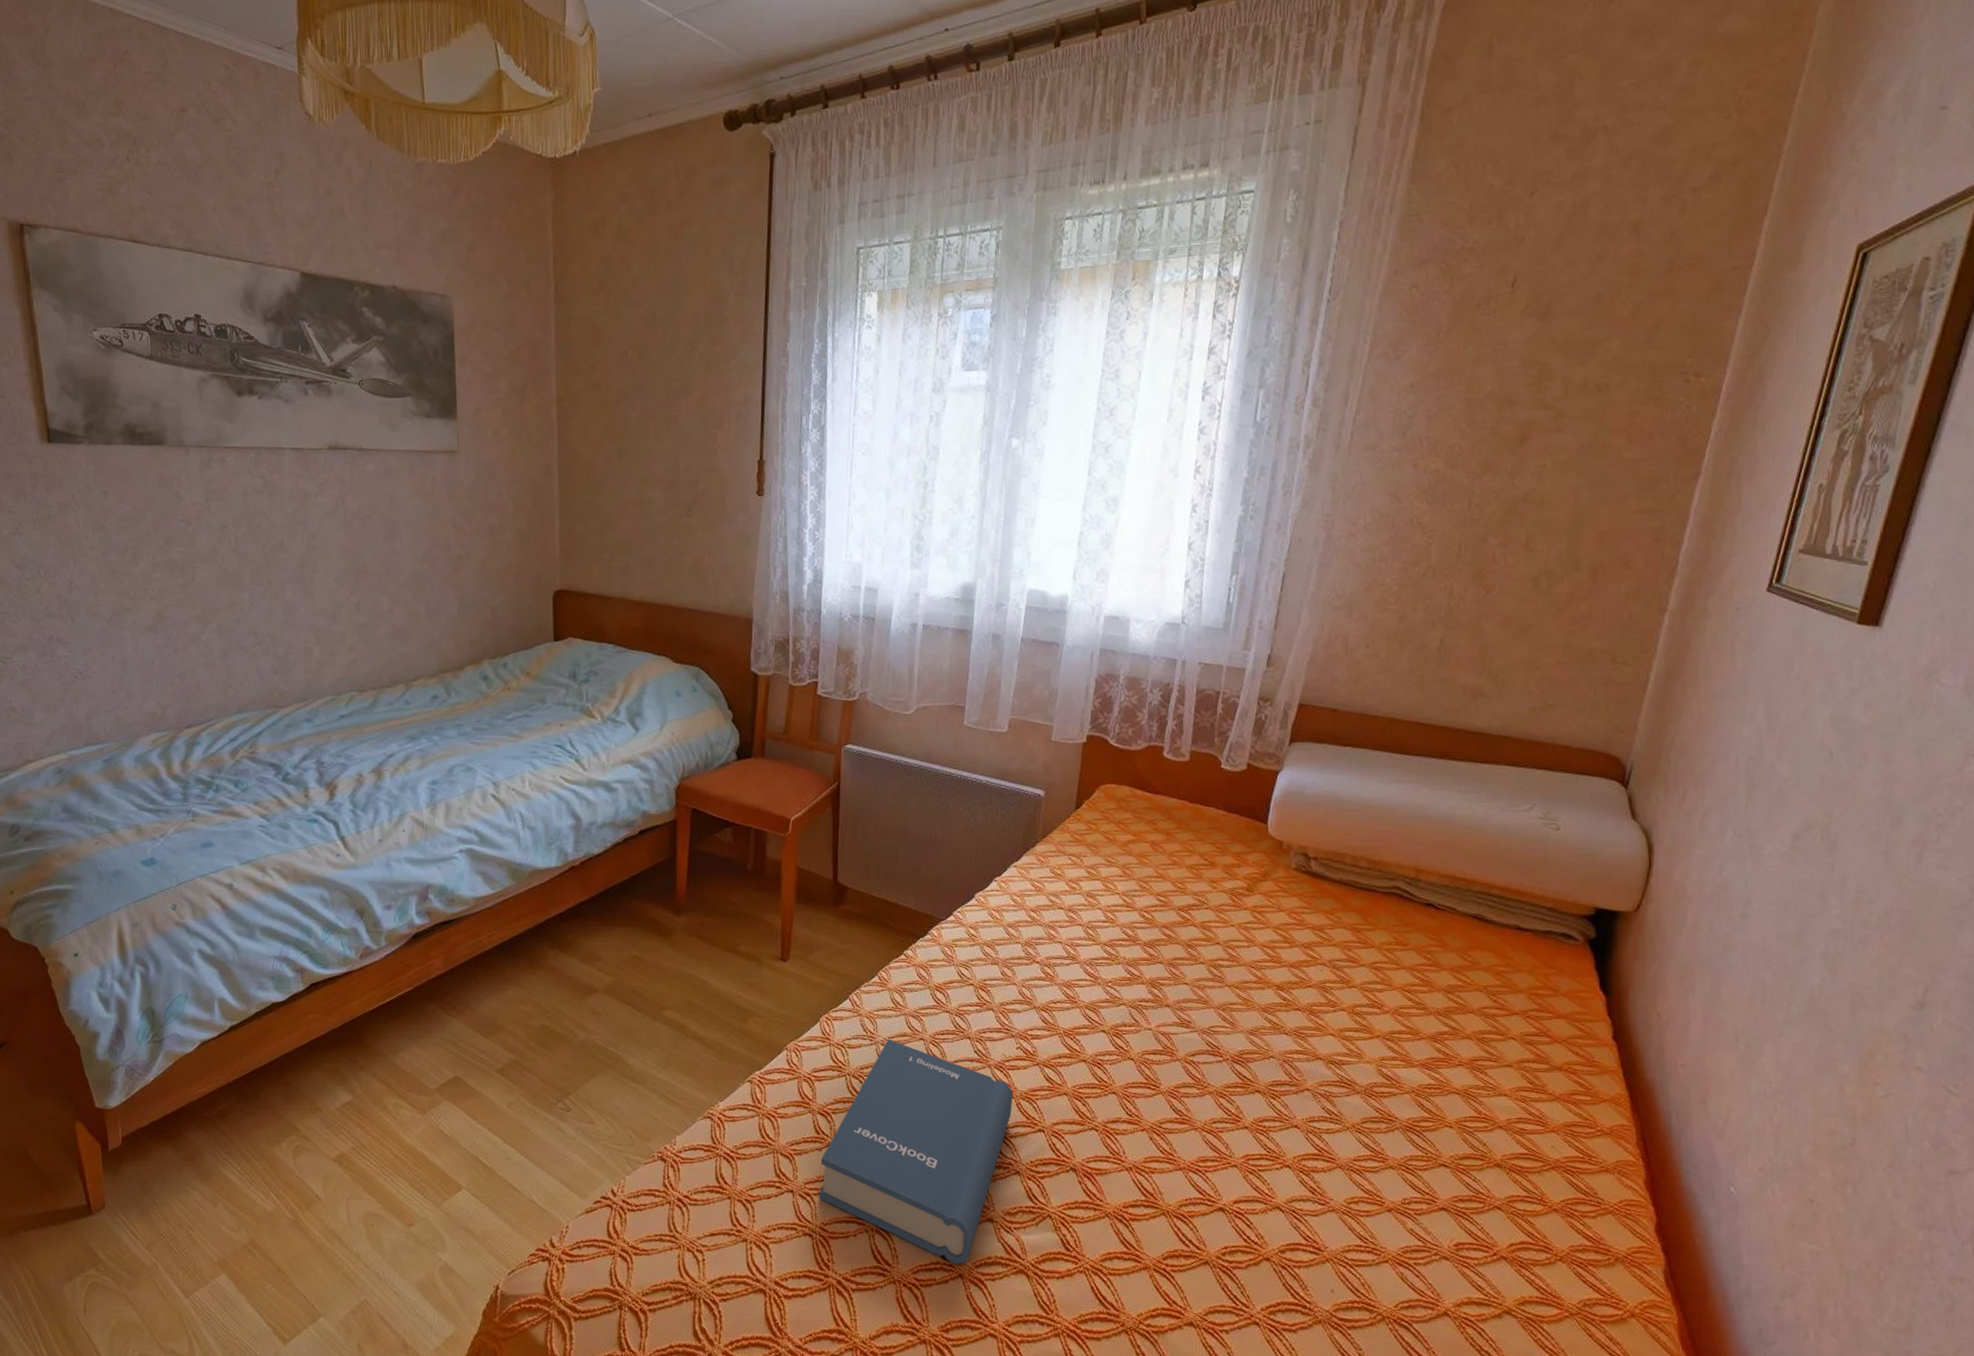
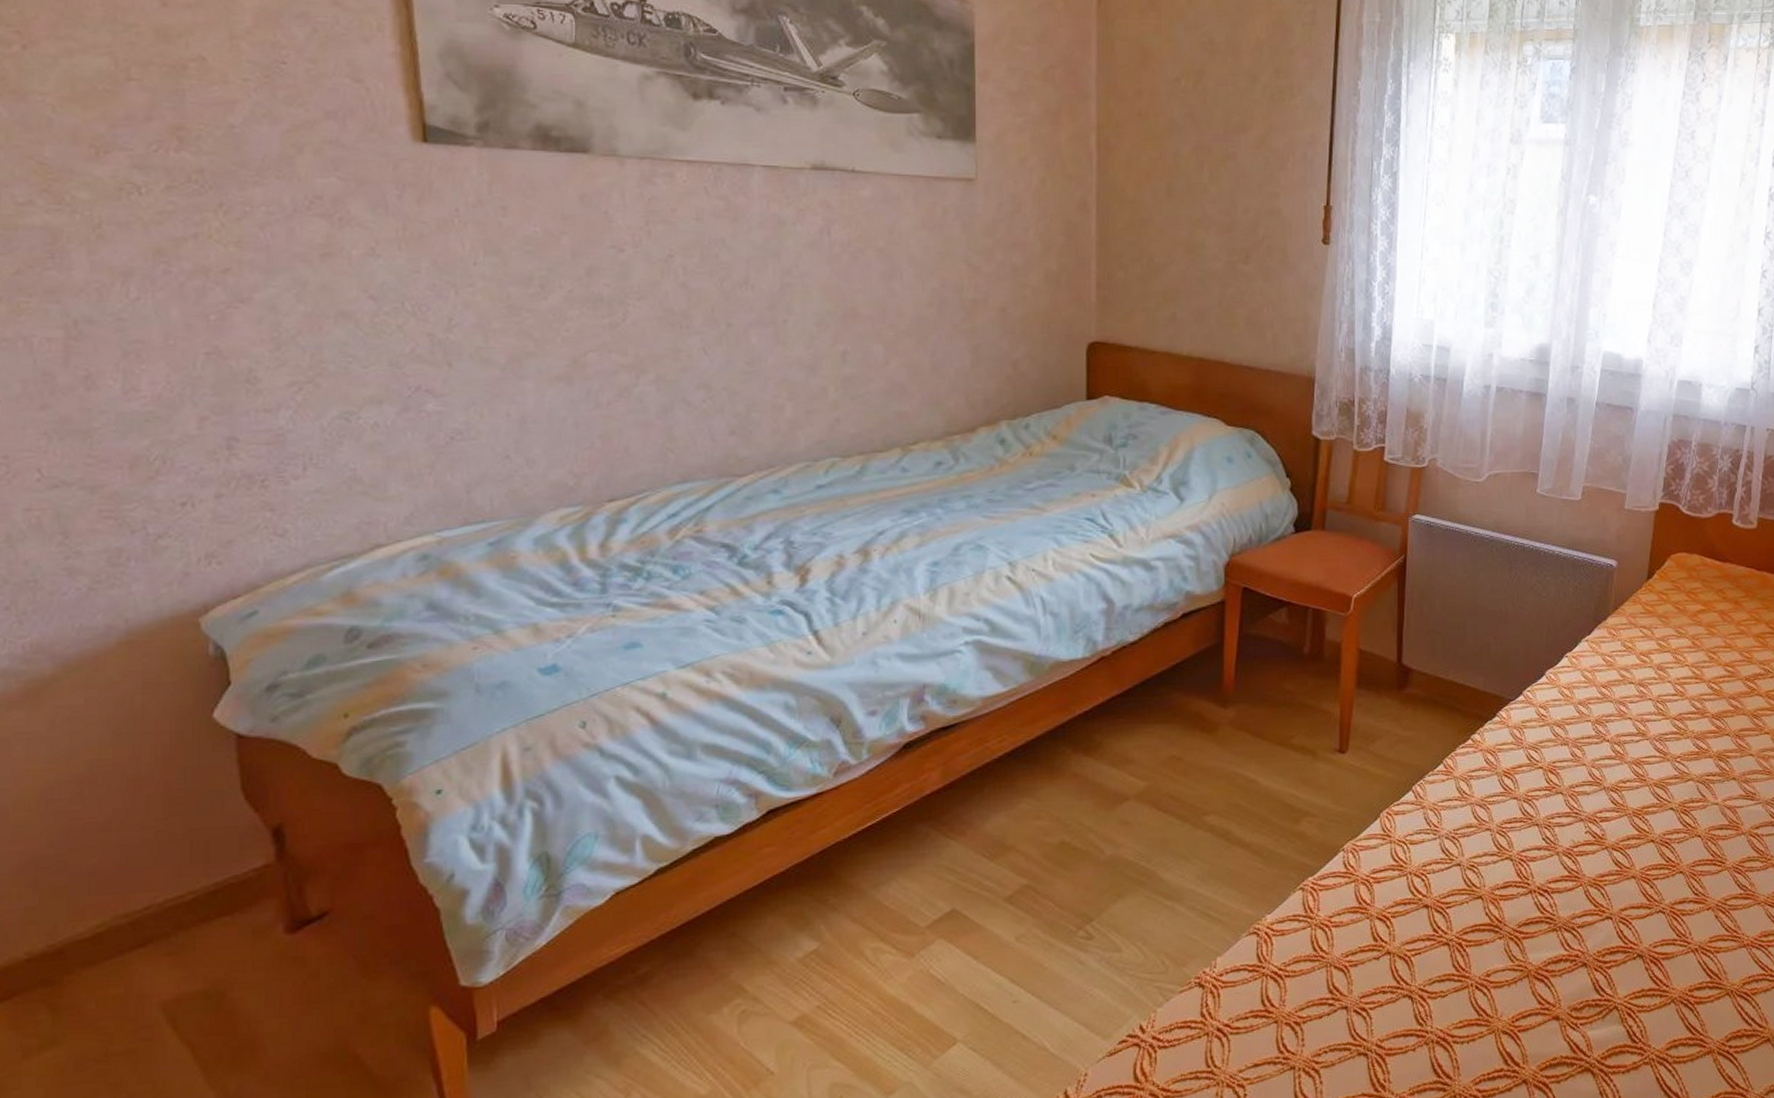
hardback book: present [819,1039,1014,1265] -> none [1375,831,1582,1070]

